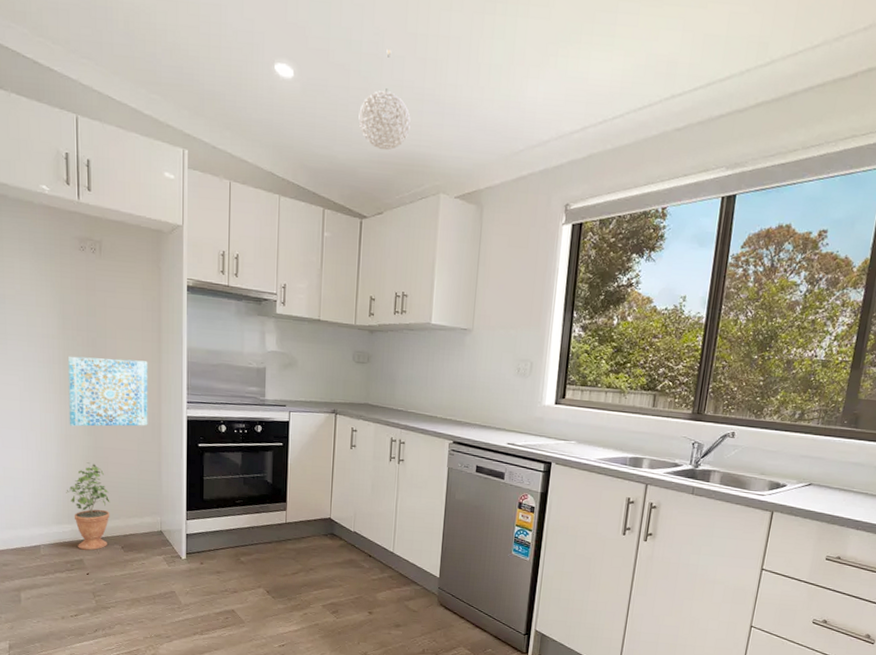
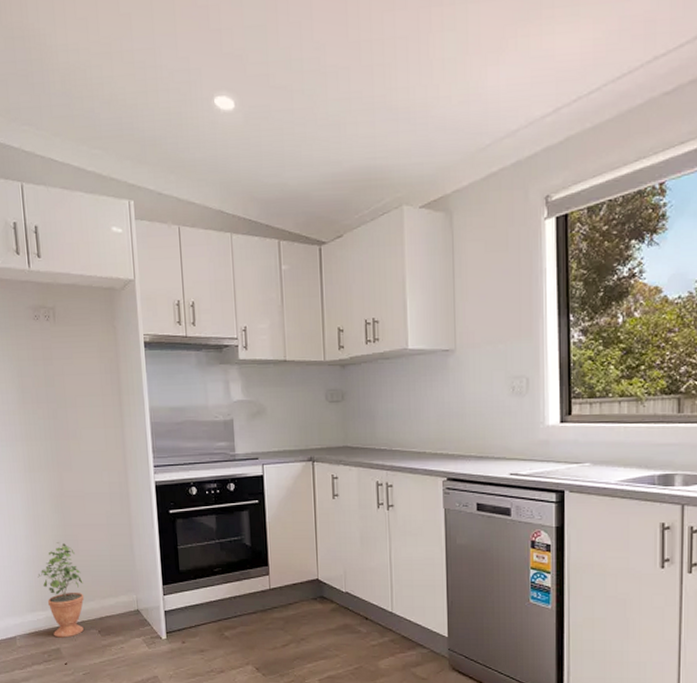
wall art: present [67,356,148,427] -> none [29,427,116,505]
pendant light: present [358,48,411,151] -> none [306,61,363,169]

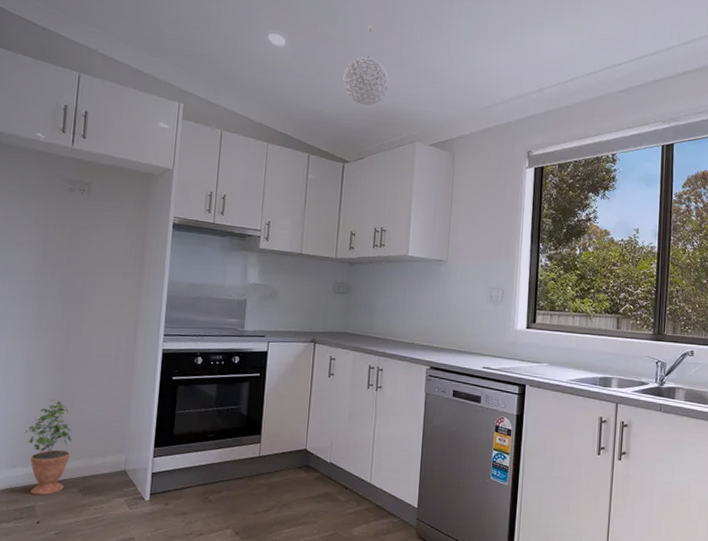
pendant light: none [306,61,363,169] -> present [343,24,390,106]

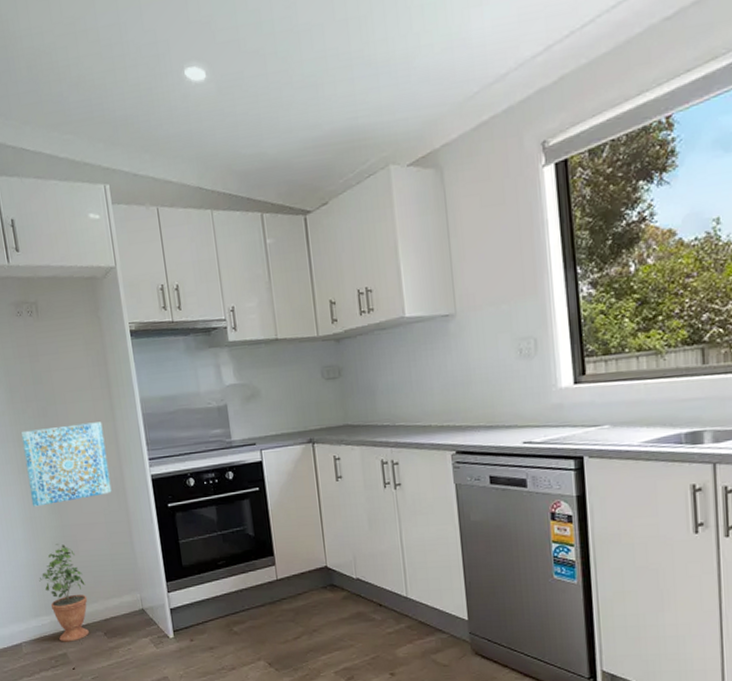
wall art: none [36,292,127,363] -> present [20,422,112,507]
pendant light: present [343,24,390,106] -> none [282,19,343,133]

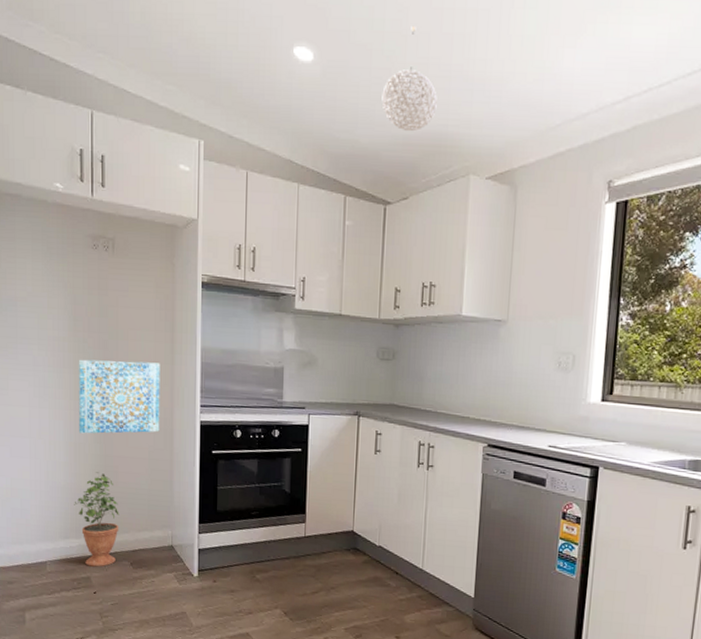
pendant light: none [282,19,343,133] -> present [382,25,437,132]

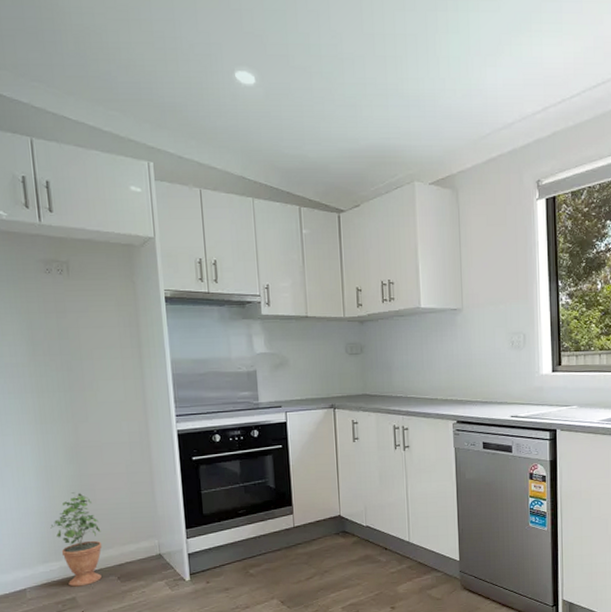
wall art: present [78,359,160,434] -> none [40,379,136,456]
pendant light: present [382,25,437,132] -> none [325,49,378,145]

